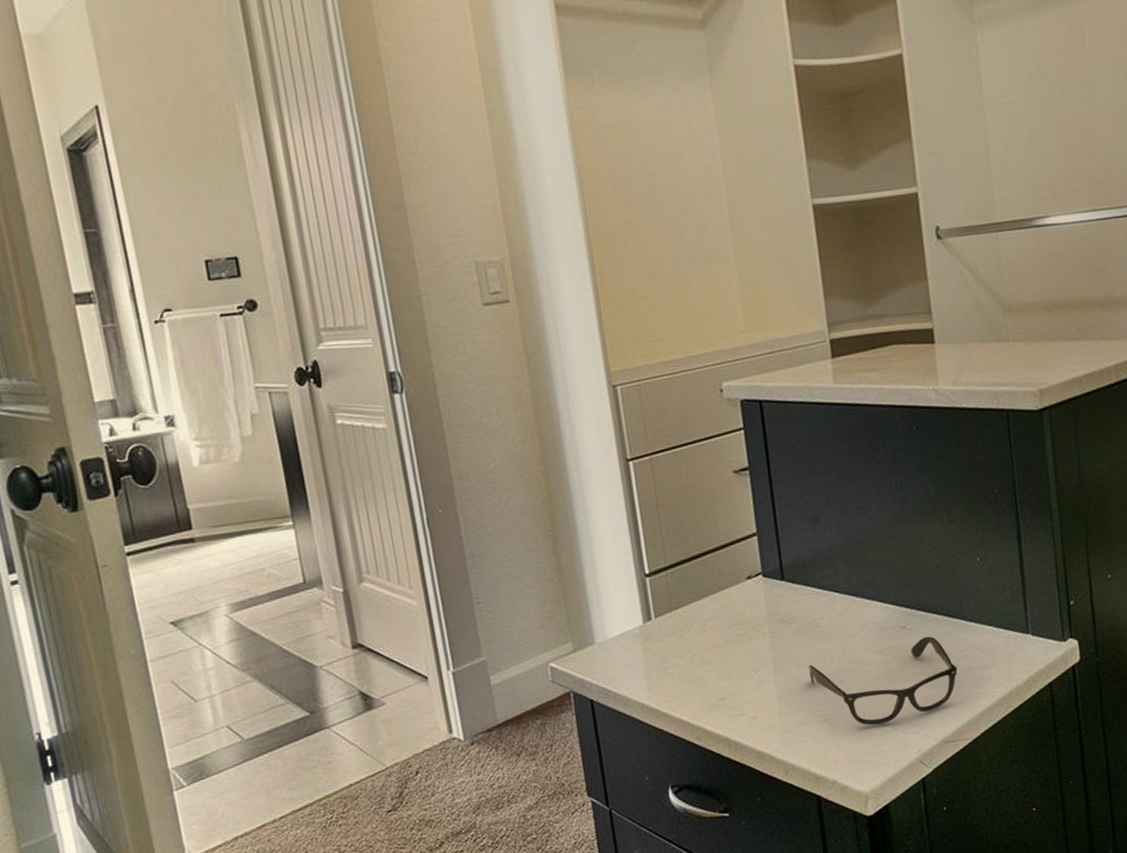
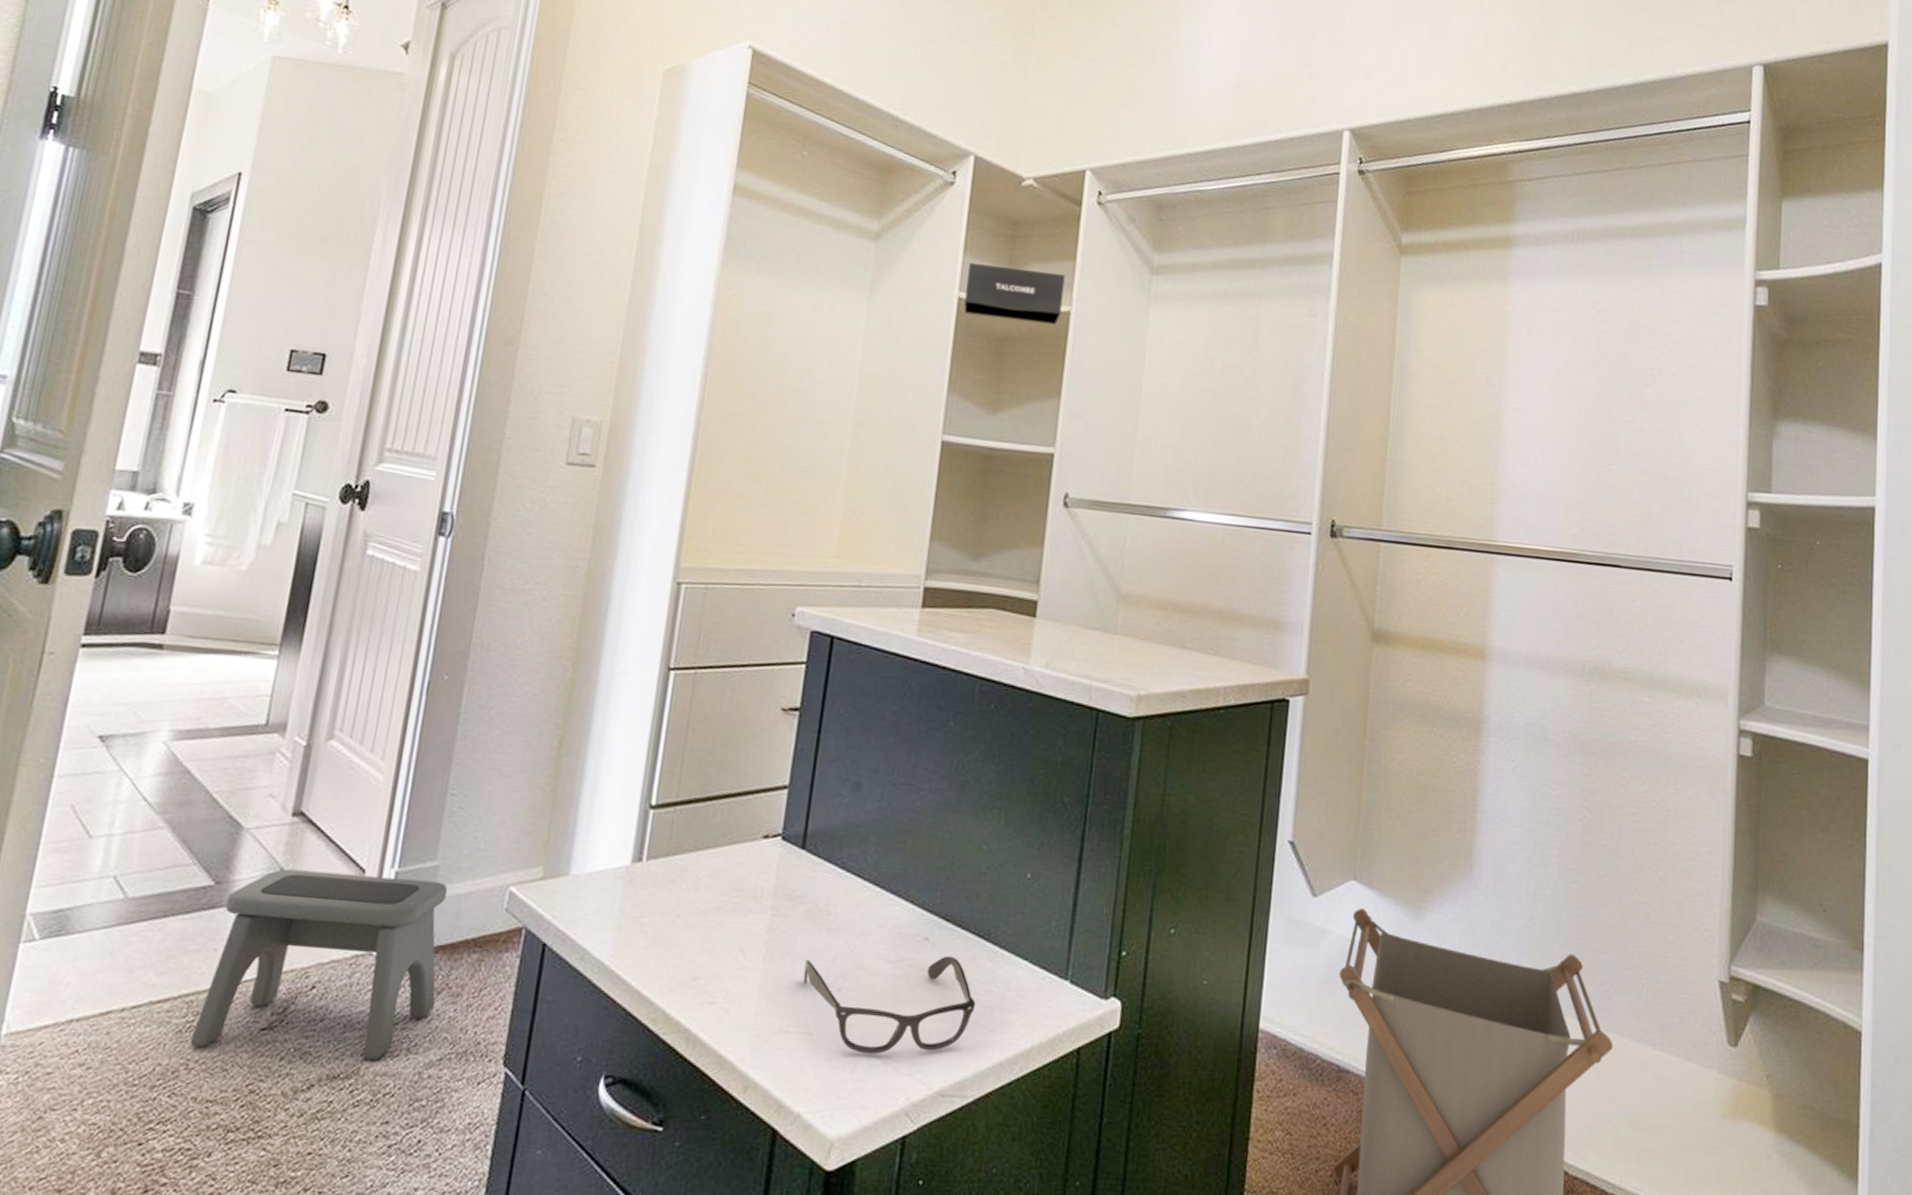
step stool: none [323,672,519,836] -> present [190,869,448,1060]
box: none [796,18,894,80] -> present [964,263,1065,325]

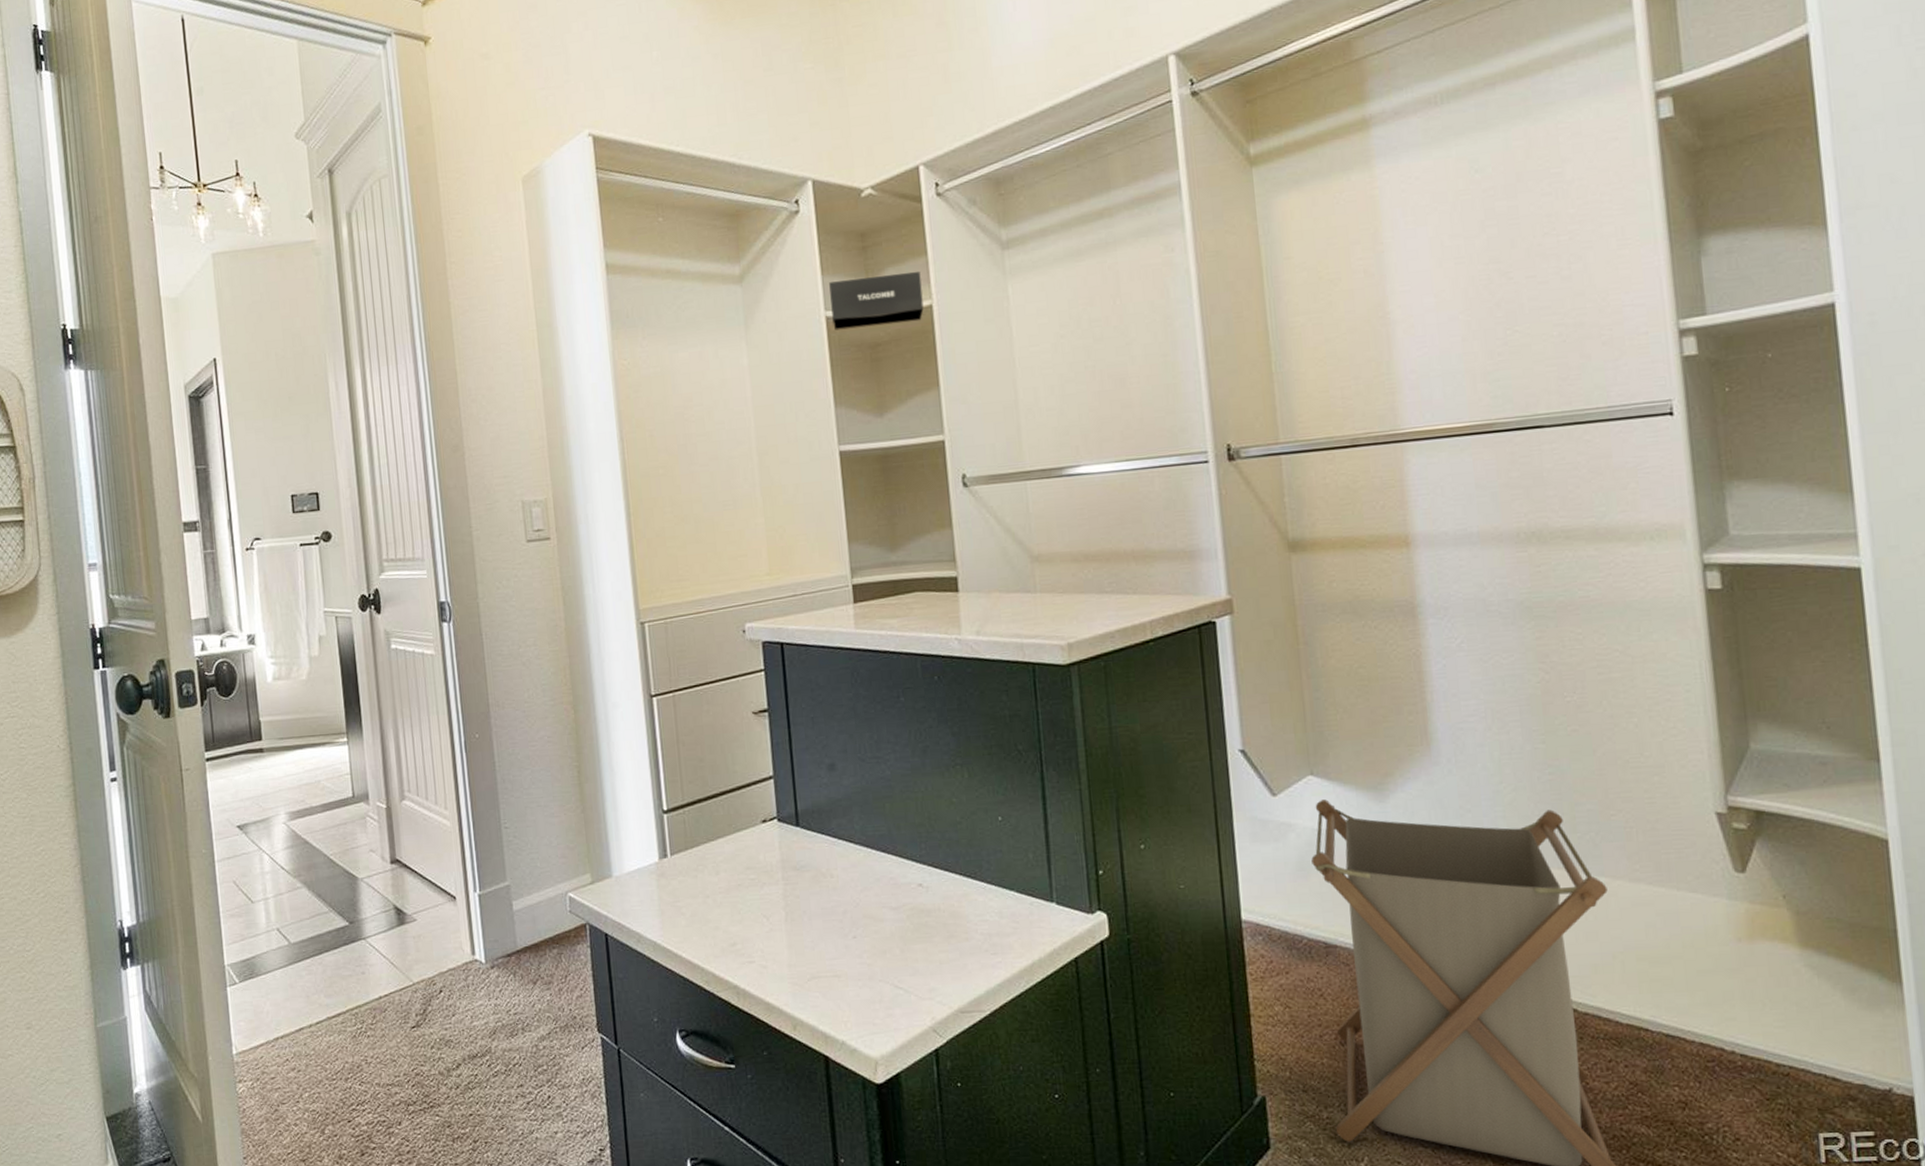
step stool: present [190,869,448,1060] -> none [360,897,535,1046]
sunglasses: present [803,955,976,1055] -> none [820,896,976,987]

